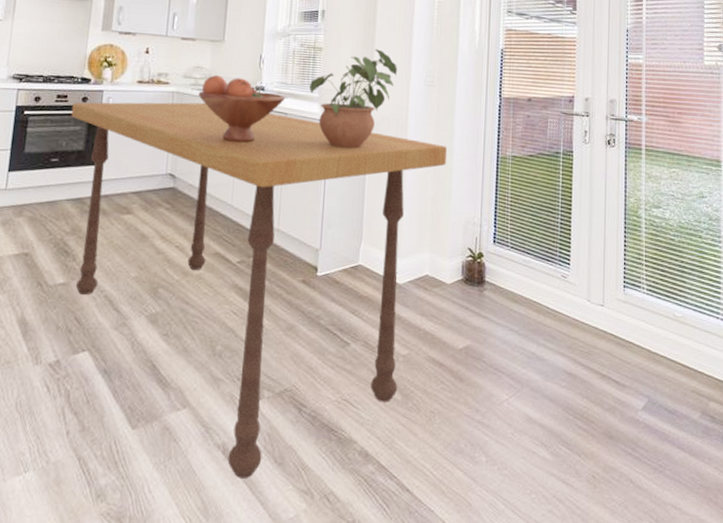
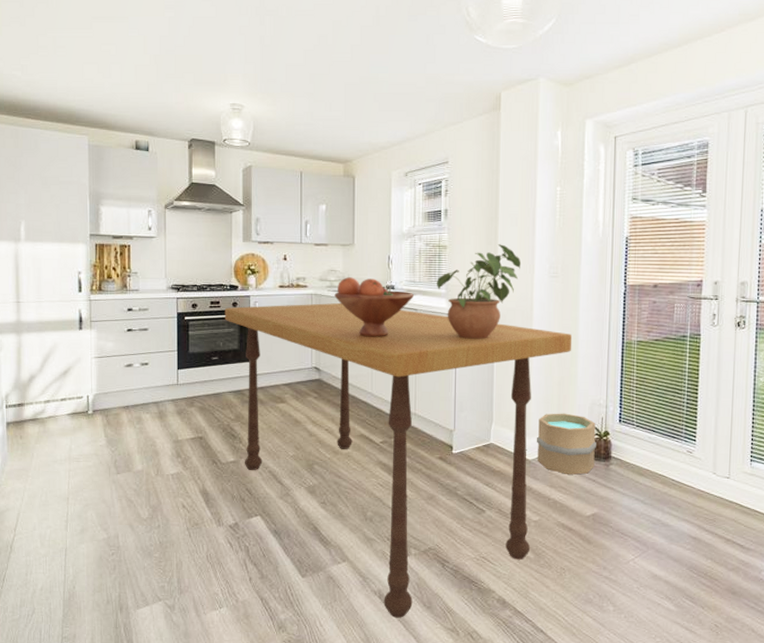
bucket: none [407,231,470,301] -> present [536,413,596,475]

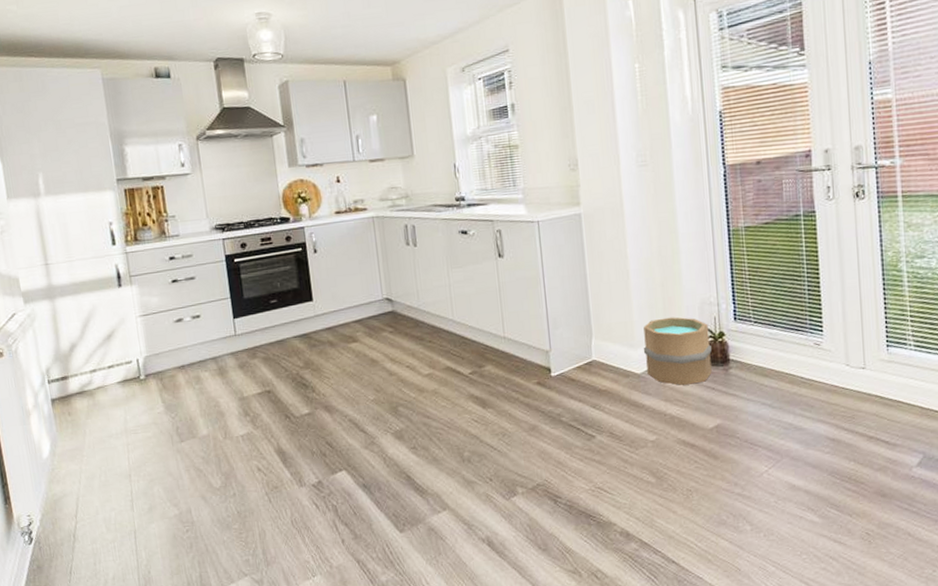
dining table: present [224,303,573,618] -> none [277,222,672,565]
fruit bowl: present [334,277,414,337] -> none [398,191,487,258]
potted plant: present [436,244,522,339] -> none [510,136,605,247]

